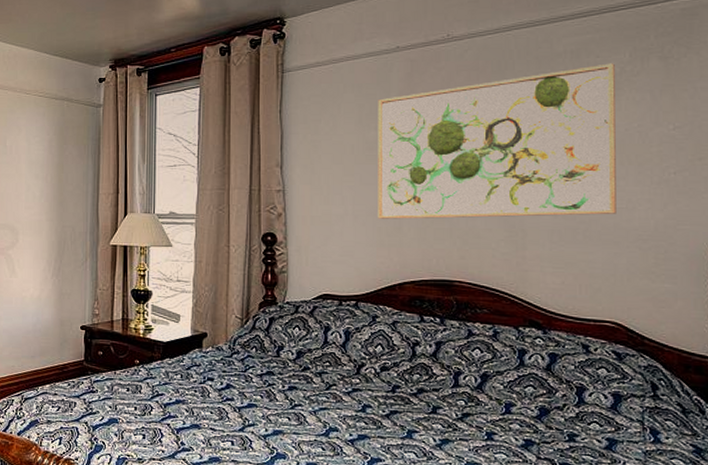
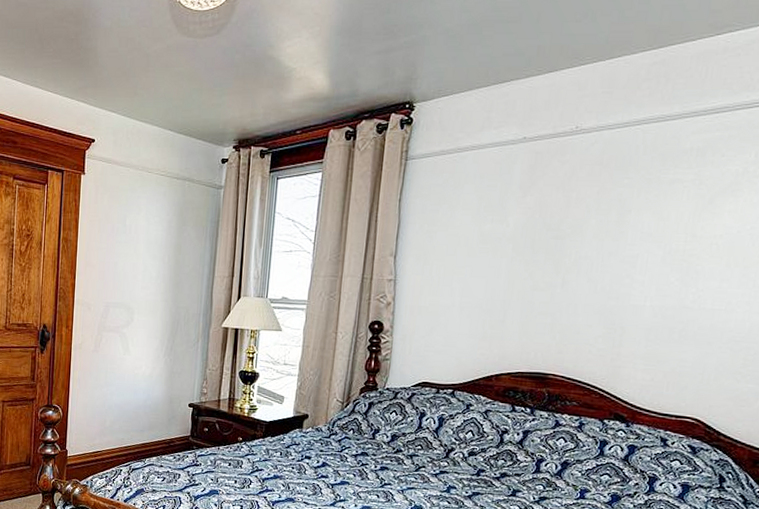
wall art: present [378,63,616,219] -> none [483,163,739,316]

